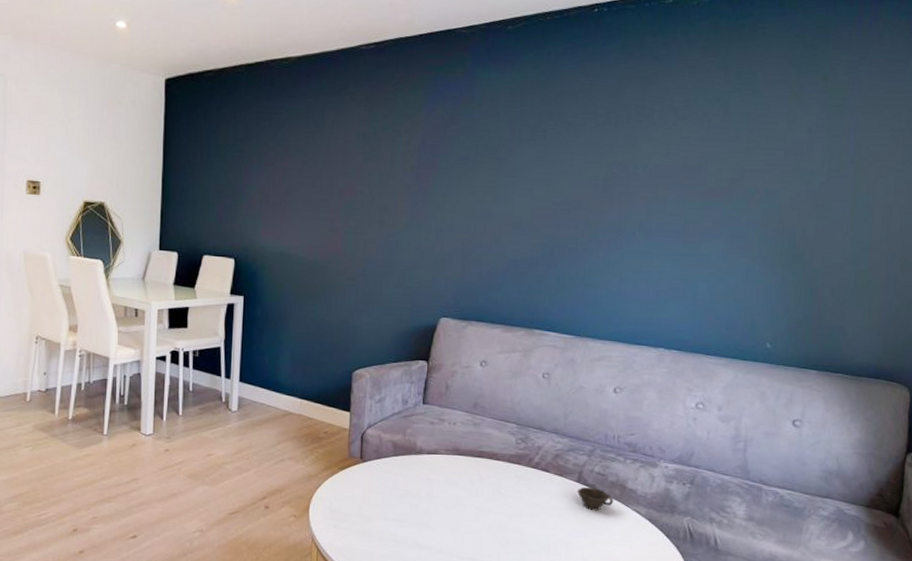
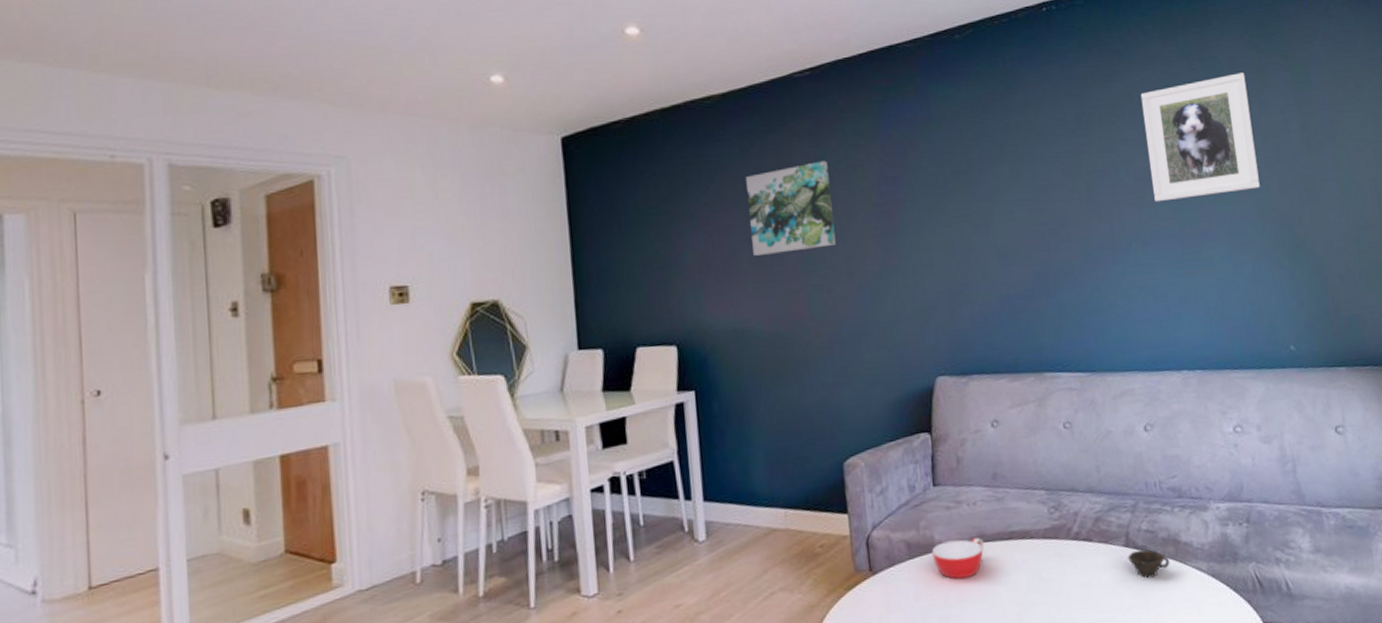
wall art: none [305,124,378,197] -> present [746,161,836,256]
bowl: none [412,448,457,480] -> present [931,537,985,580]
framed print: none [665,89,780,199] -> present [1140,72,1260,202]

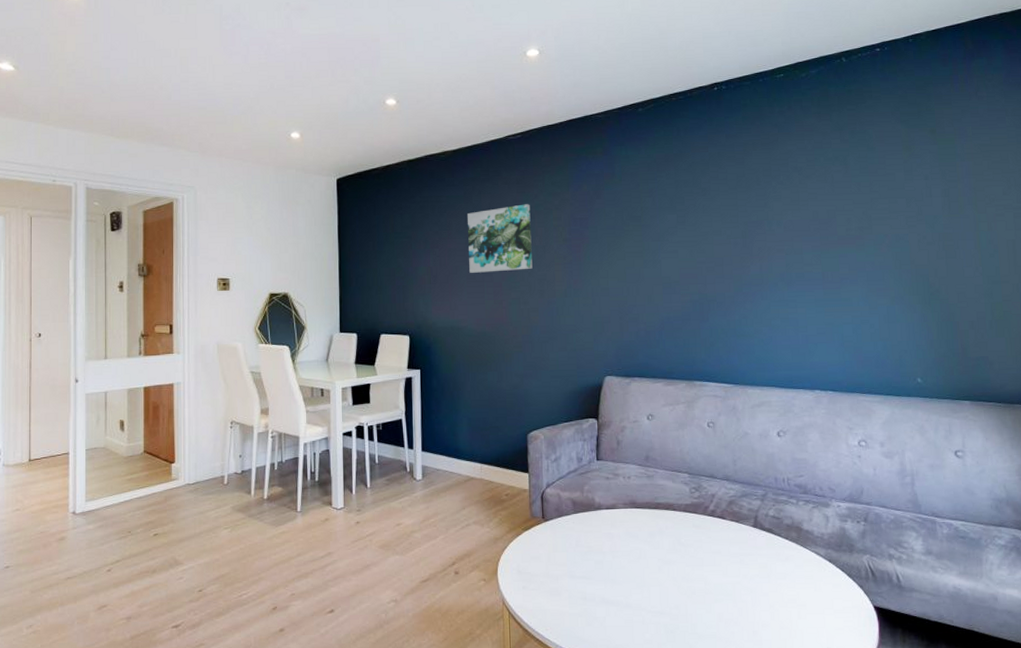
bowl: present [931,537,985,580] -> none [592,503,635,535]
cup: present [1128,549,1170,579] -> none [755,531,792,555]
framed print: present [1140,72,1260,202] -> none [795,144,900,250]

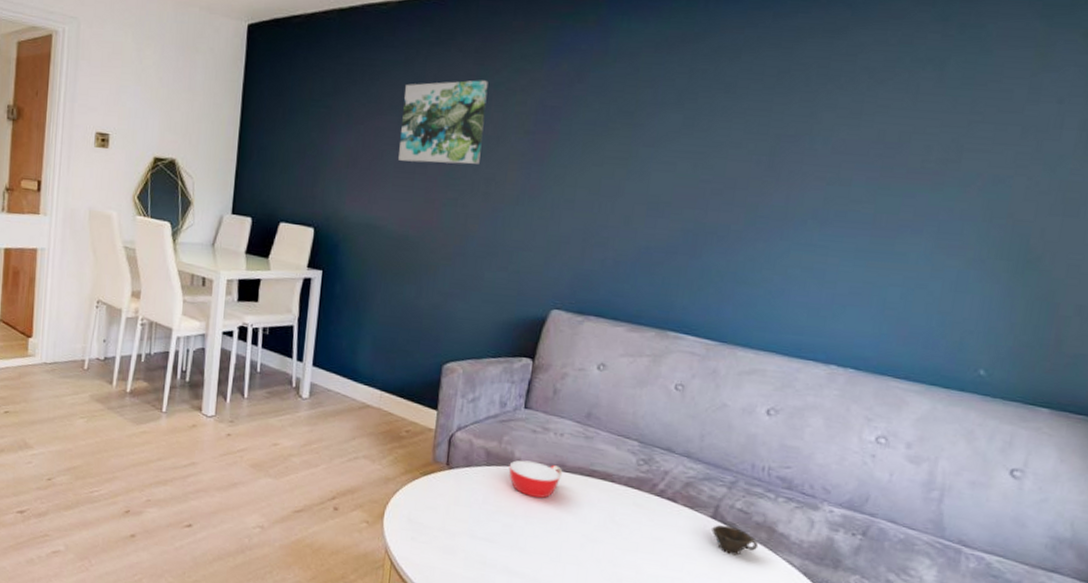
bowl: none [592,503,635,535] -> present [508,460,563,499]
cup: none [755,531,792,555] -> present [712,524,759,556]

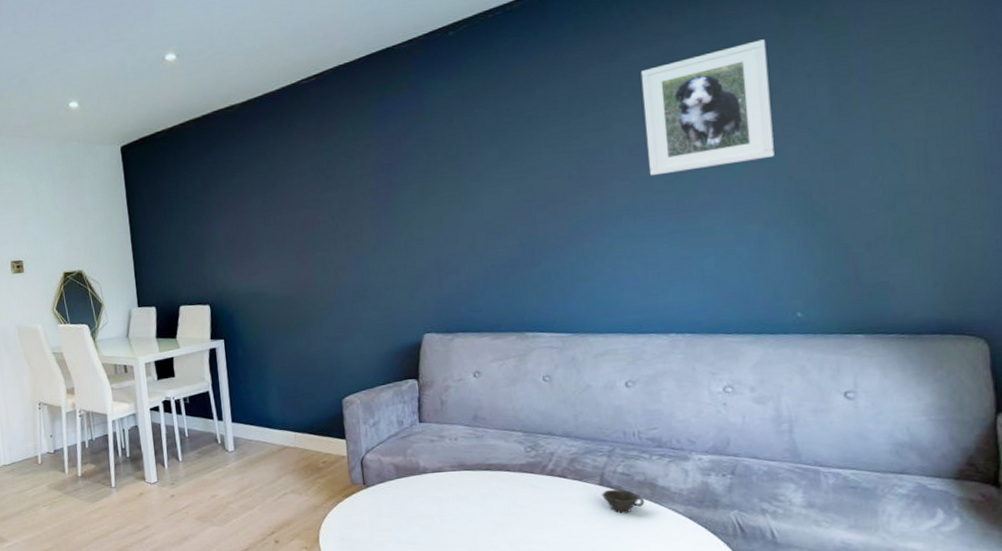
wall art: present [398,80,488,164] -> none [262,153,337,234]
bowl: present [508,460,563,499] -> none [416,466,464,498]
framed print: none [851,47,1021,187] -> present [640,39,775,176]

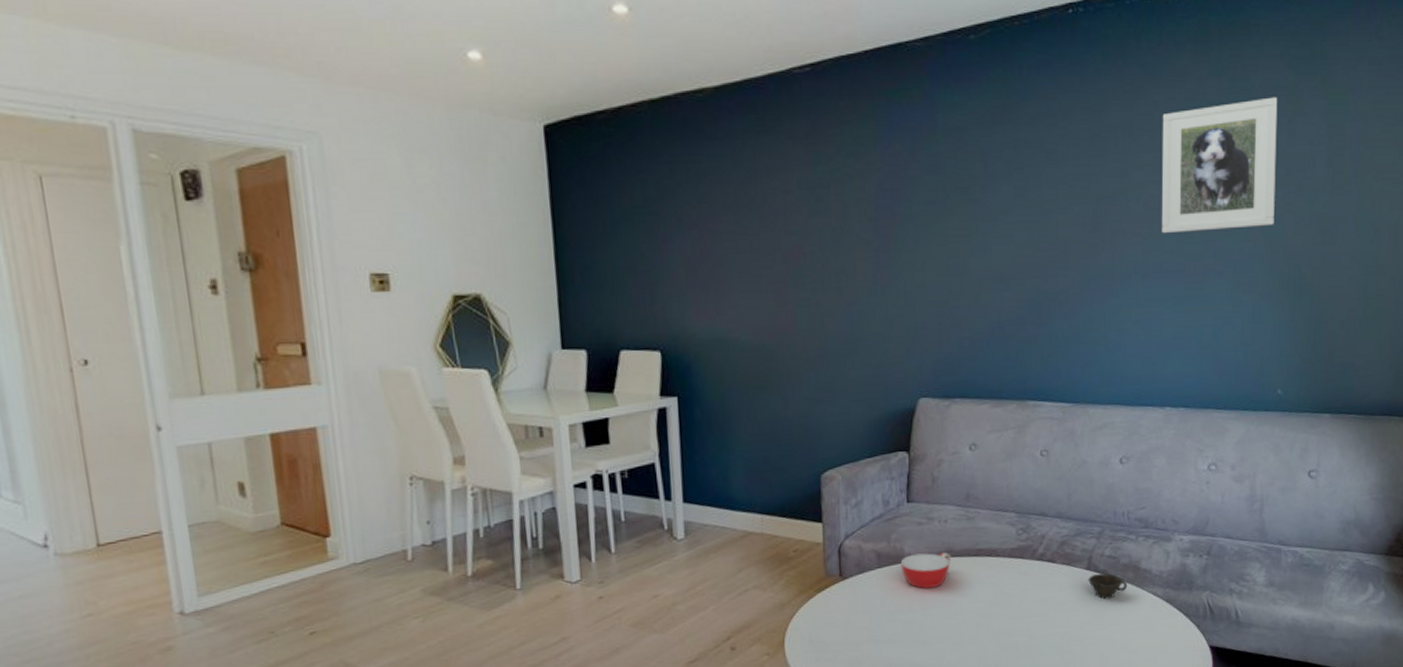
bowl: none [416,466,464,498] -> present [900,552,952,589]

